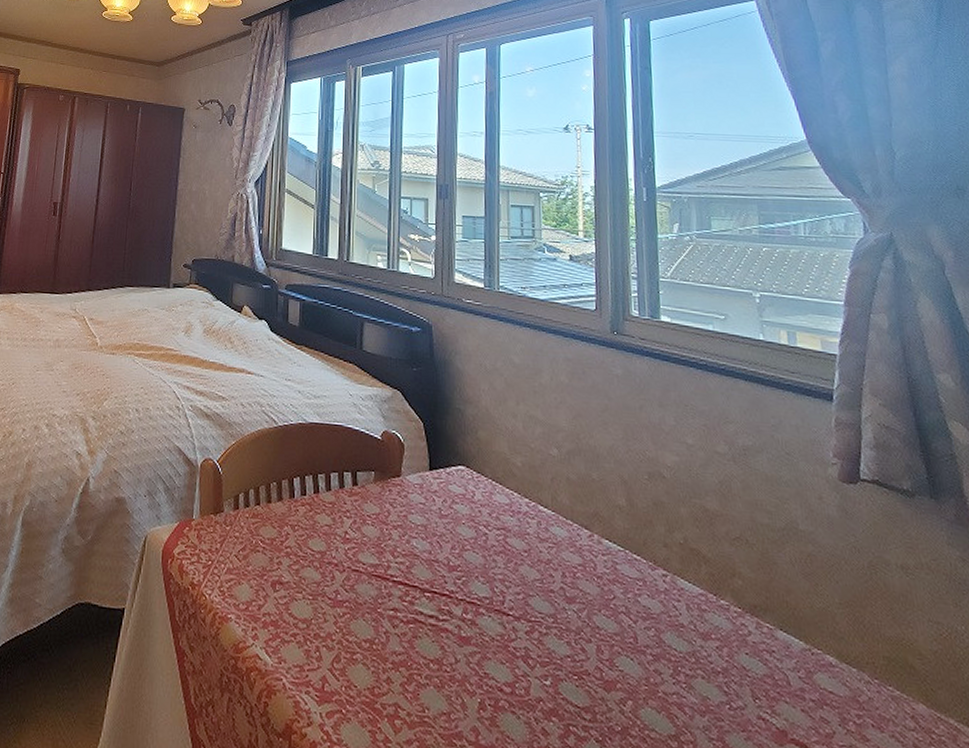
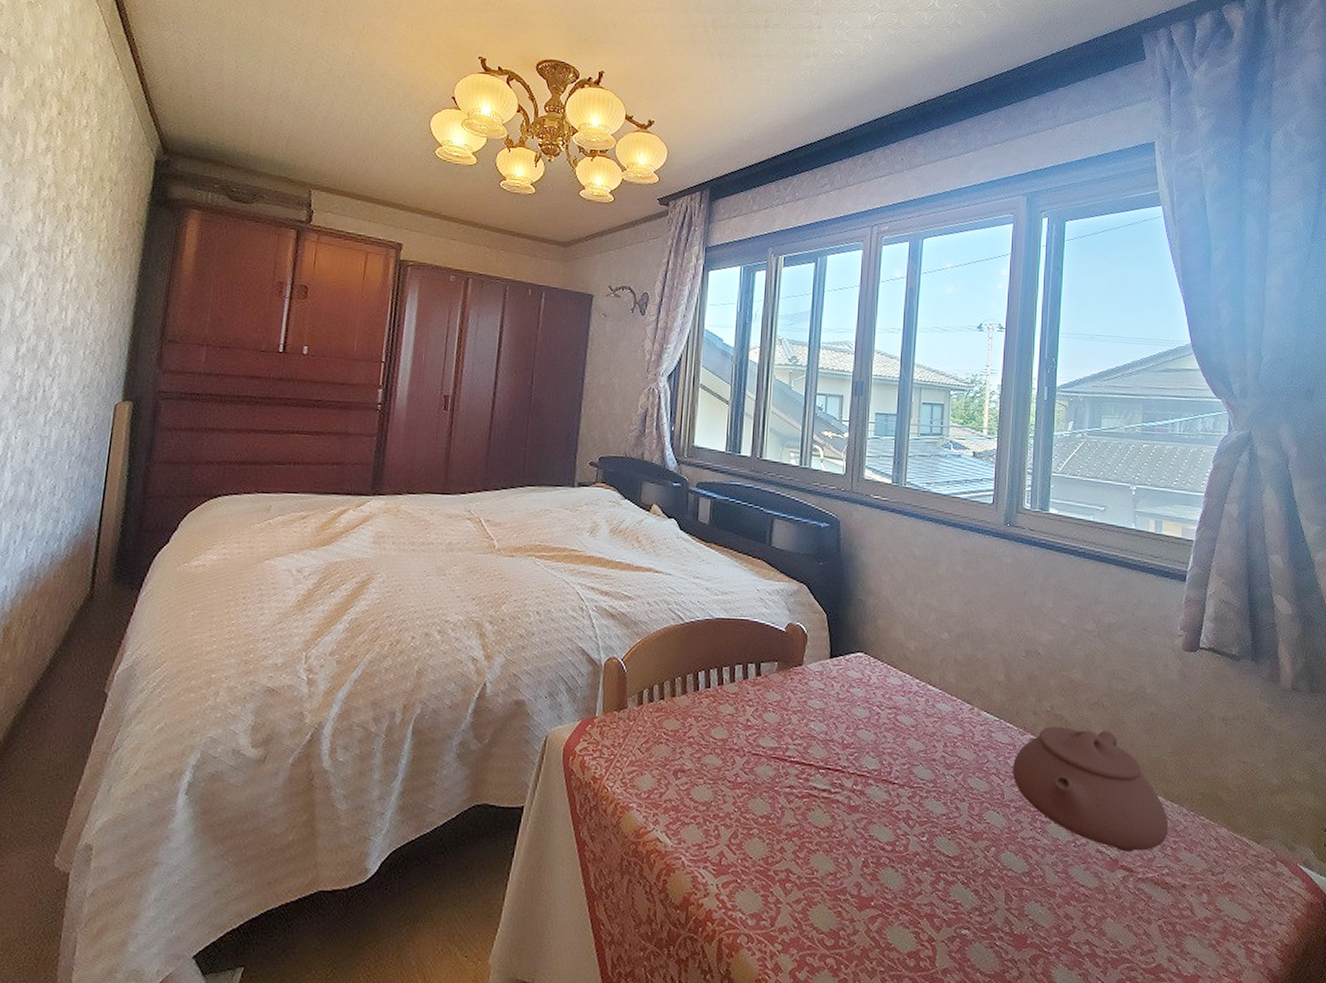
teapot: none [644,561,849,724] -> present [1012,726,1169,852]

